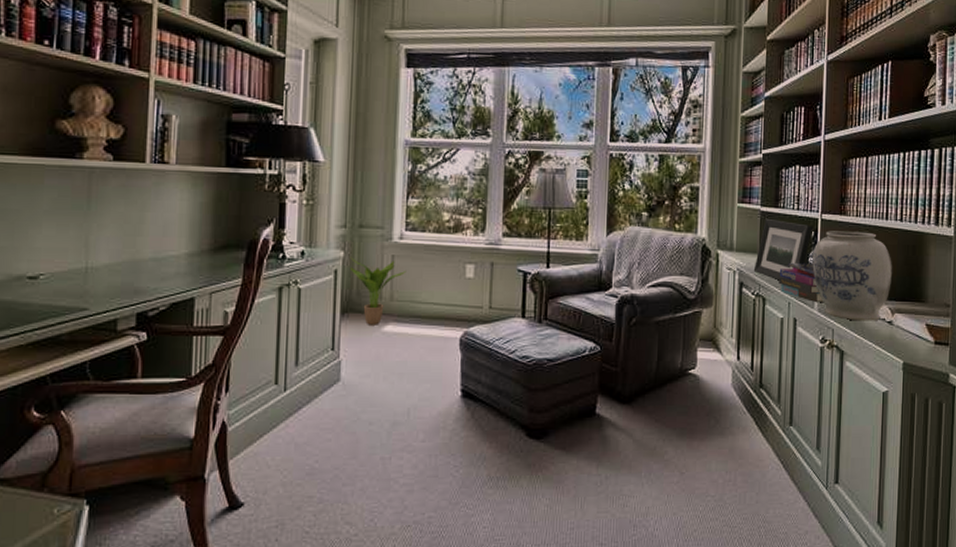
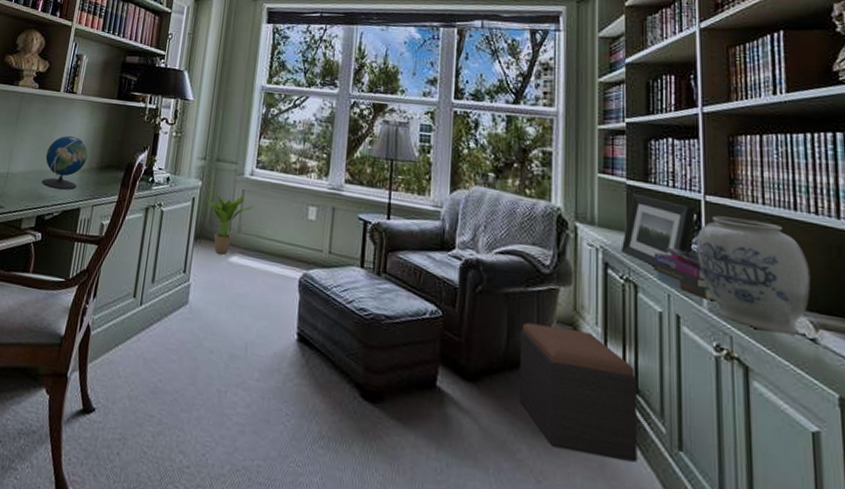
globe: none [137,215,195,279] -> present [42,135,88,190]
footstool: none [667,344,761,443] -> present [519,322,637,463]

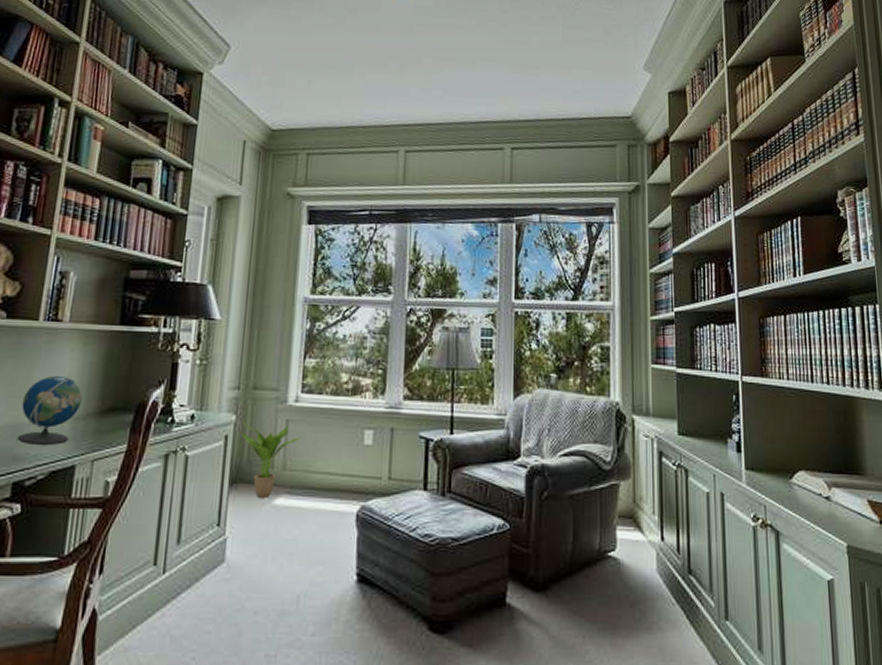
footstool: present [519,322,637,463] -> none [585,522,692,640]
picture frame: present [620,193,694,267] -> none [672,380,733,450]
books: present [653,246,717,302] -> none [701,429,753,476]
vase: present [696,215,812,336] -> none [736,394,825,497]

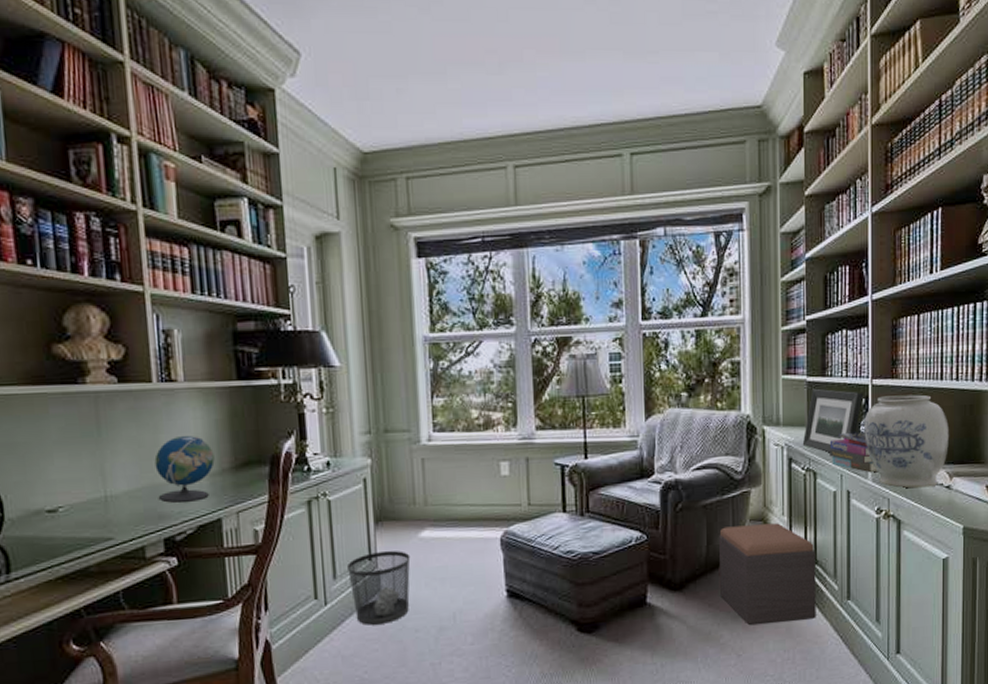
waste bin: none [193,516,261,601] -> present [347,550,411,625]
potted plant: present [241,421,301,498] -> none [378,463,439,532]
footstool: none [585,522,692,640] -> present [718,523,816,625]
picture frame: none [672,380,733,450] -> present [802,388,863,453]
books: none [701,429,753,476] -> present [829,431,879,473]
vase: none [736,394,825,497] -> present [864,395,950,489]

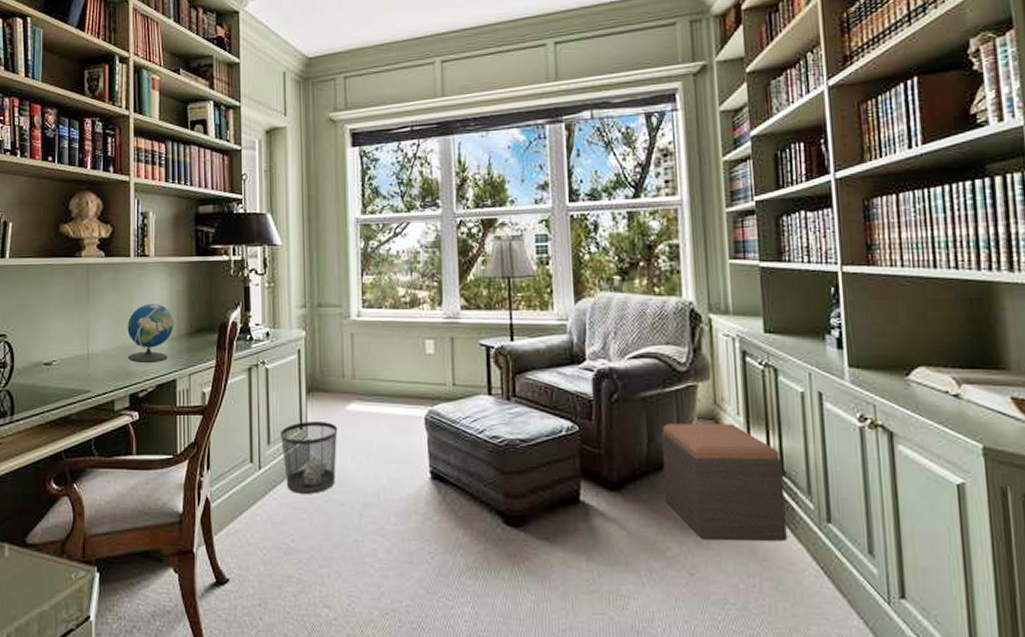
picture frame: present [802,388,863,453] -> none [757,274,832,348]
books: present [829,431,879,473] -> none [792,325,859,373]
vase: present [864,395,950,489] -> none [835,284,953,395]

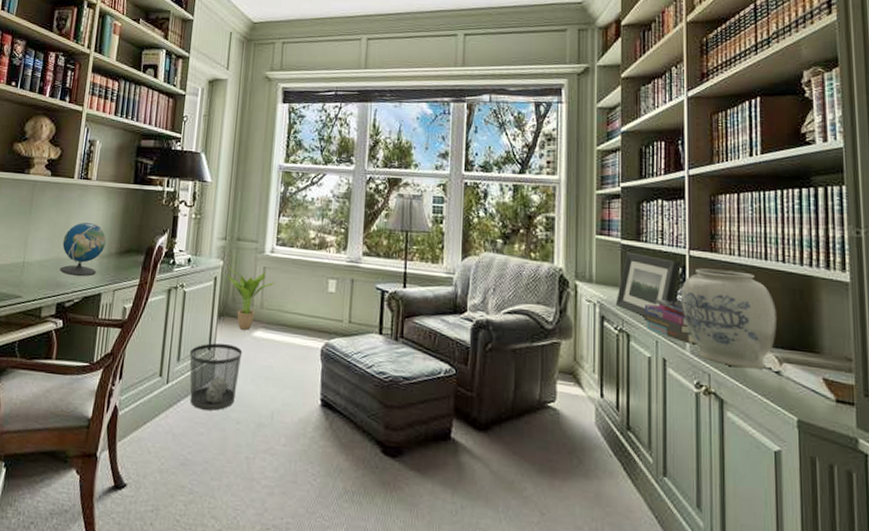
potted plant: none [311,336,366,404] -> present [227,266,276,330]
footstool: present [660,423,787,541] -> none [526,374,628,490]
picture frame: none [757,274,832,348] -> present [615,251,680,317]
books: none [792,325,859,373] -> present [644,298,698,345]
vase: none [835,284,953,395] -> present [681,268,778,370]

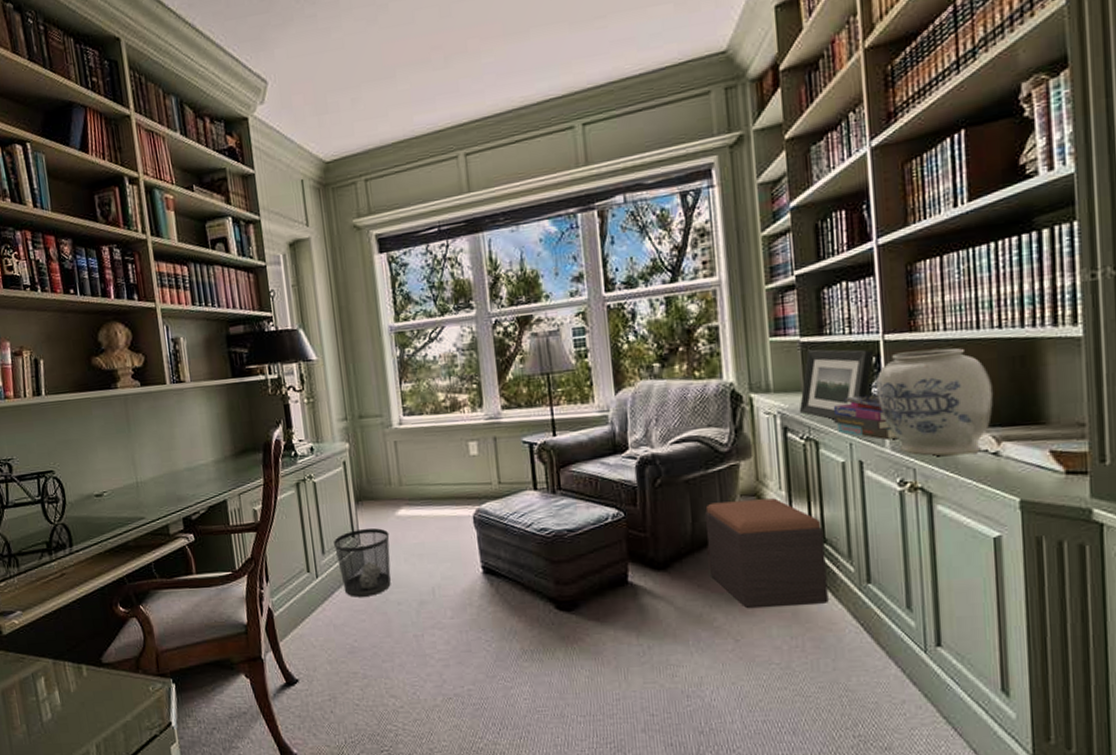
globe: present [60,222,106,276] -> none [171,428,219,487]
potted plant: present [227,266,276,330] -> none [355,446,411,511]
footstool: none [526,374,628,490] -> present [704,498,829,608]

